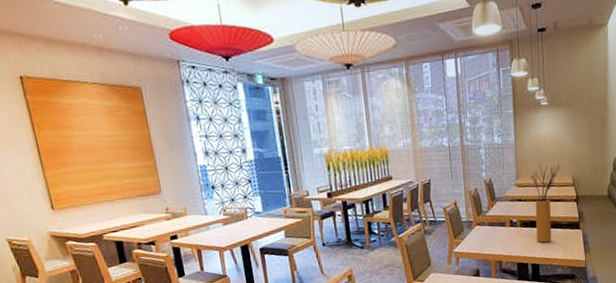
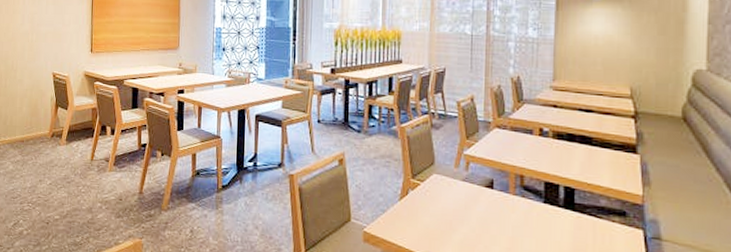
vase: present [531,162,561,243] -> none [573,65,615,164]

